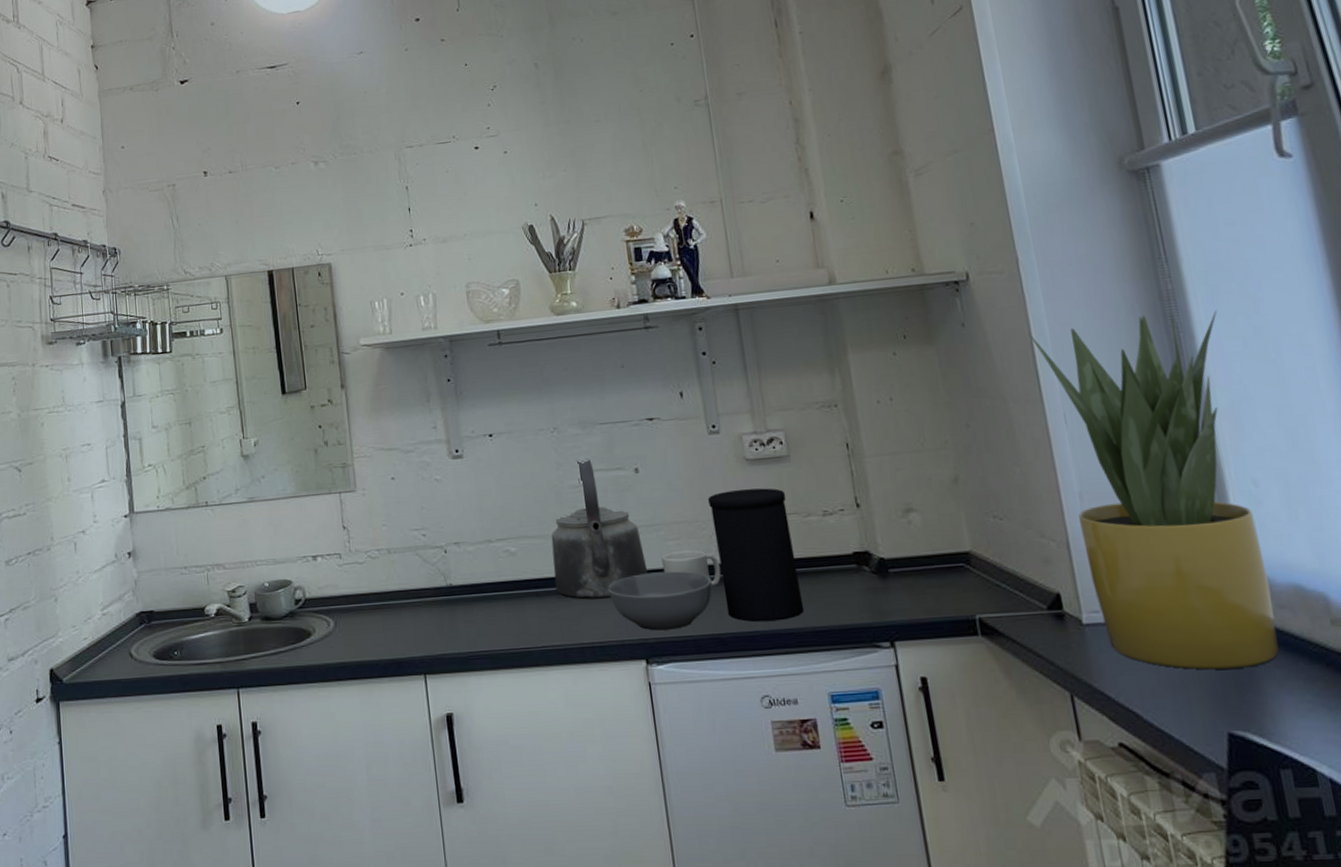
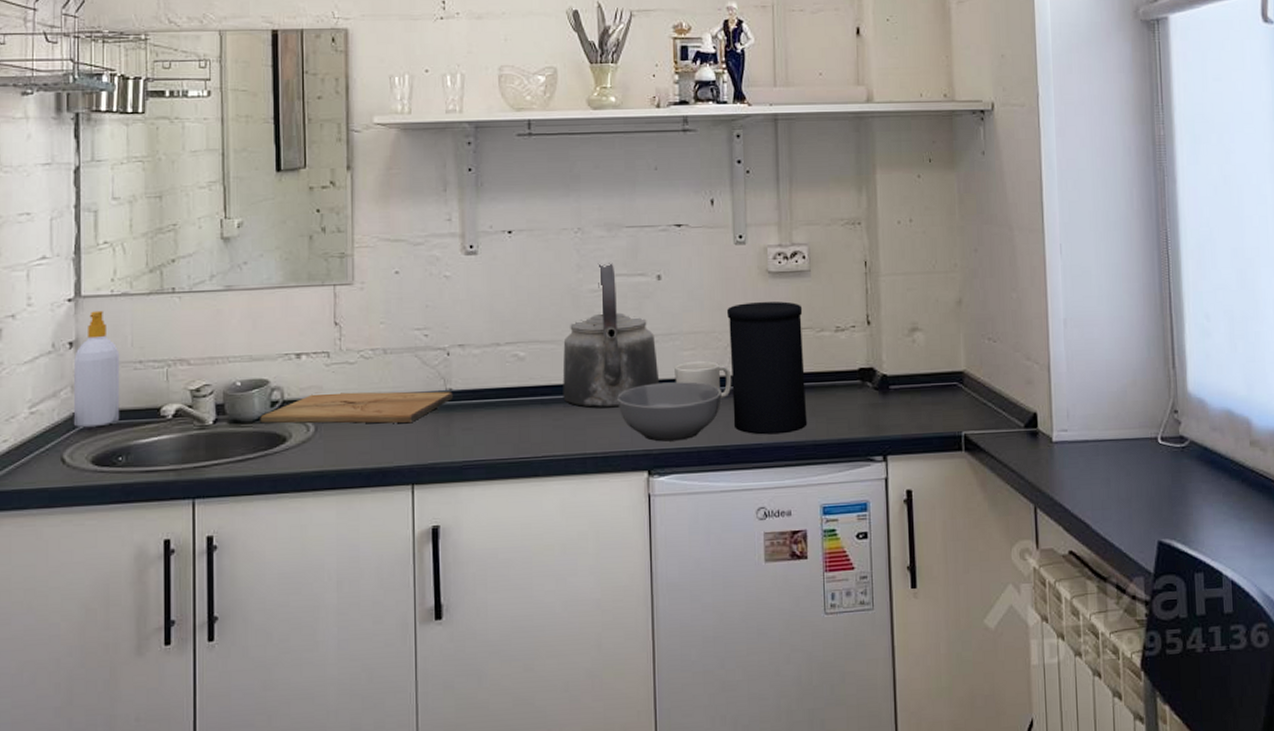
soap bottle: none [133,524,173,627] -> present [74,310,120,428]
cutting board: none [287,587,454,620] -> present [260,391,453,424]
planter: present [1028,310,1279,670] -> none [1039,157,1208,485]

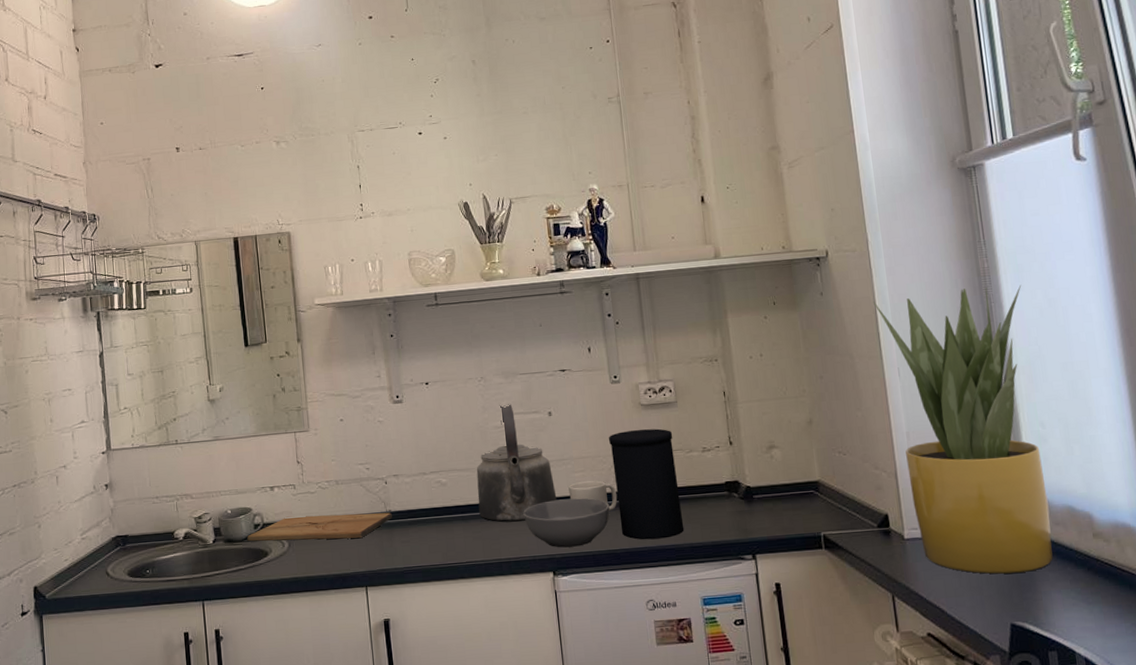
soap bottle: present [74,310,120,428] -> none [110,460,145,549]
planter: none [1039,157,1208,485] -> present [873,284,1053,574]

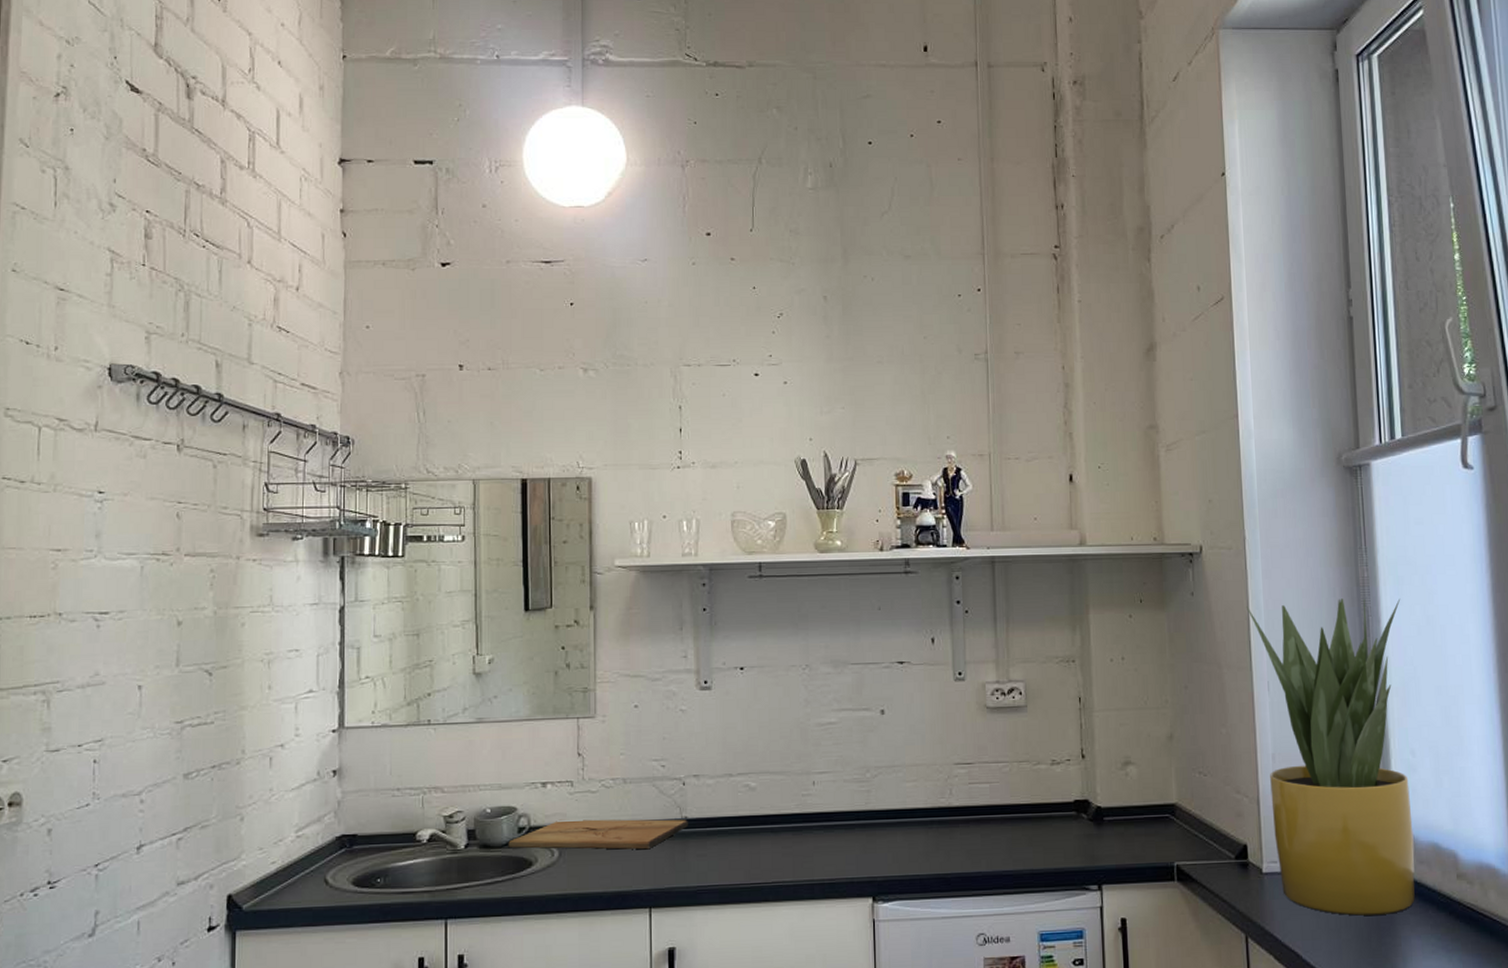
kettle: present [476,404,557,523] -> none [791,698,884,837]
bowl: present [522,498,610,548] -> none [842,812,943,869]
mug: present [568,480,618,520] -> none [897,791,953,839]
canister: present [608,428,684,540] -> none [946,735,1025,864]

